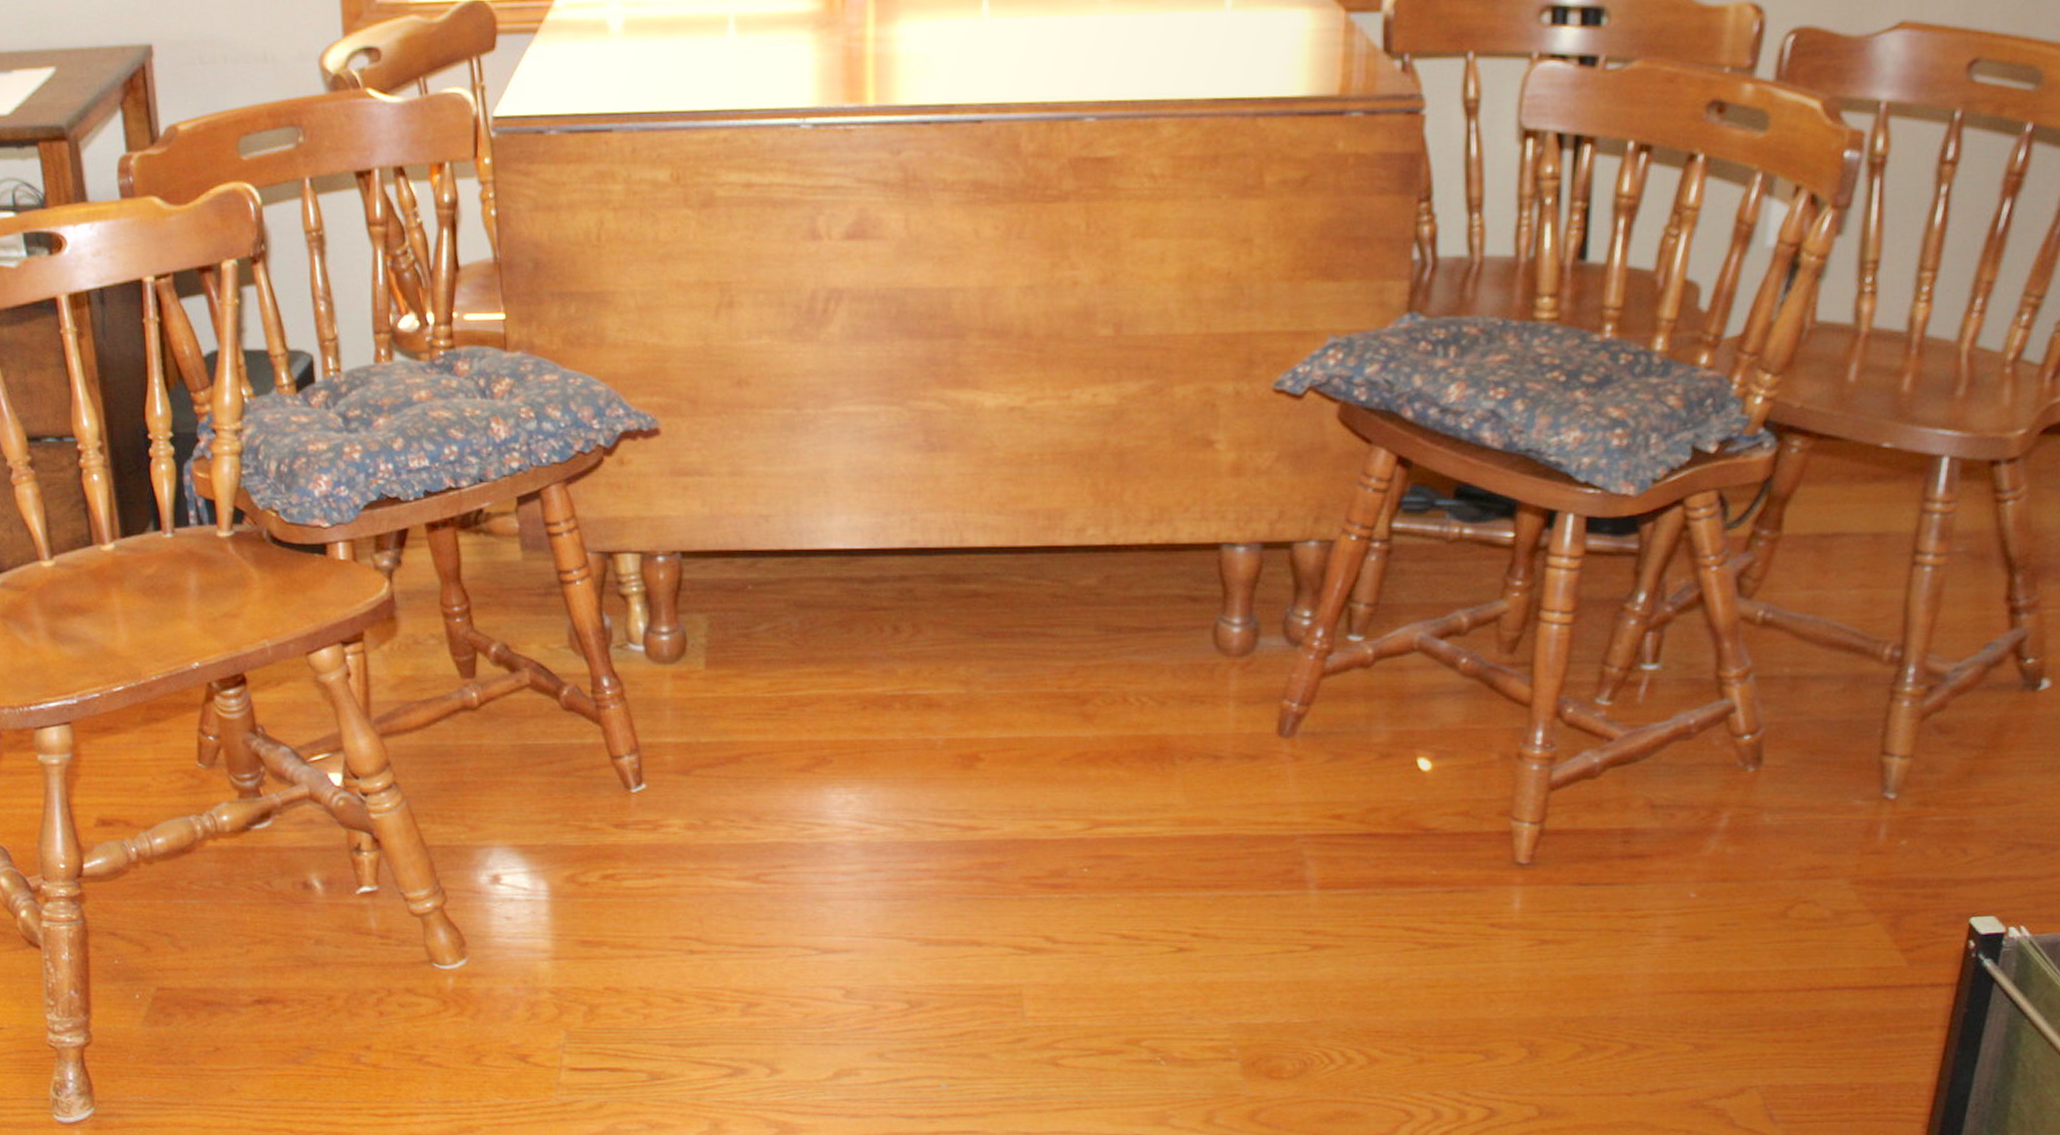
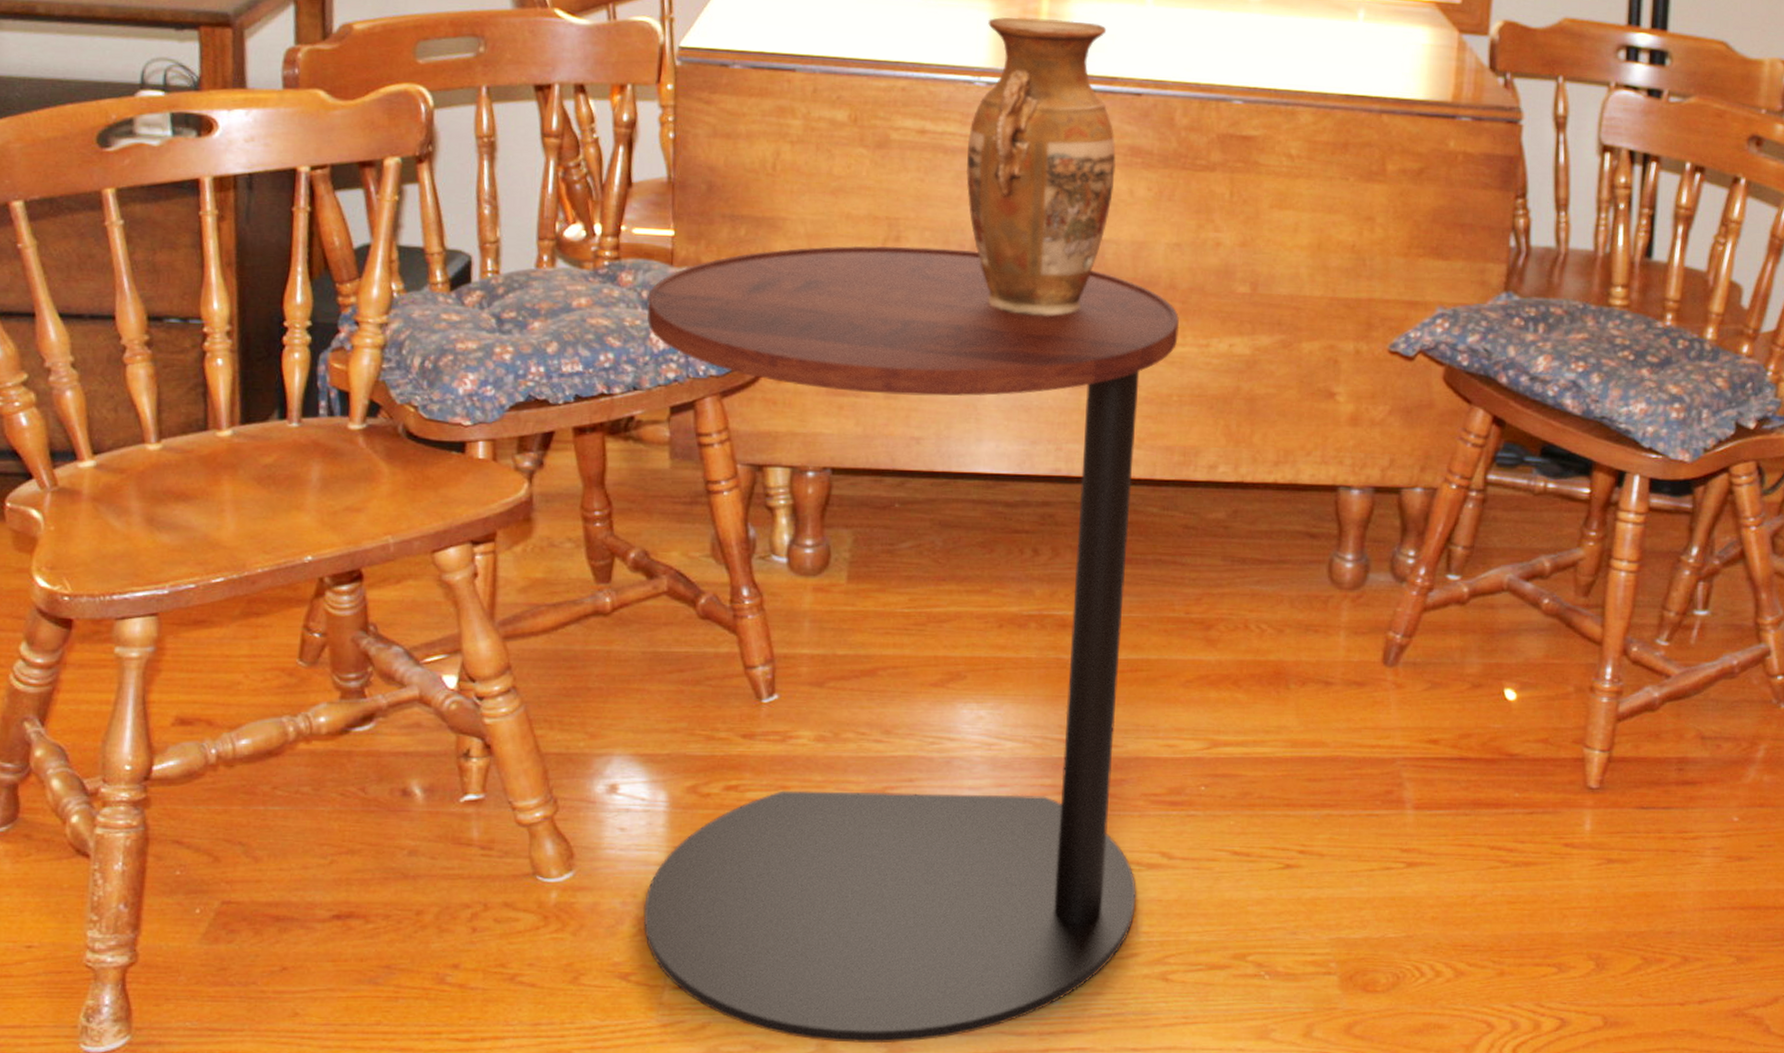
side table: none [485,310,1037,1124] -> present [643,245,1180,1044]
vase: none [796,45,958,377] -> present [965,17,1116,316]

